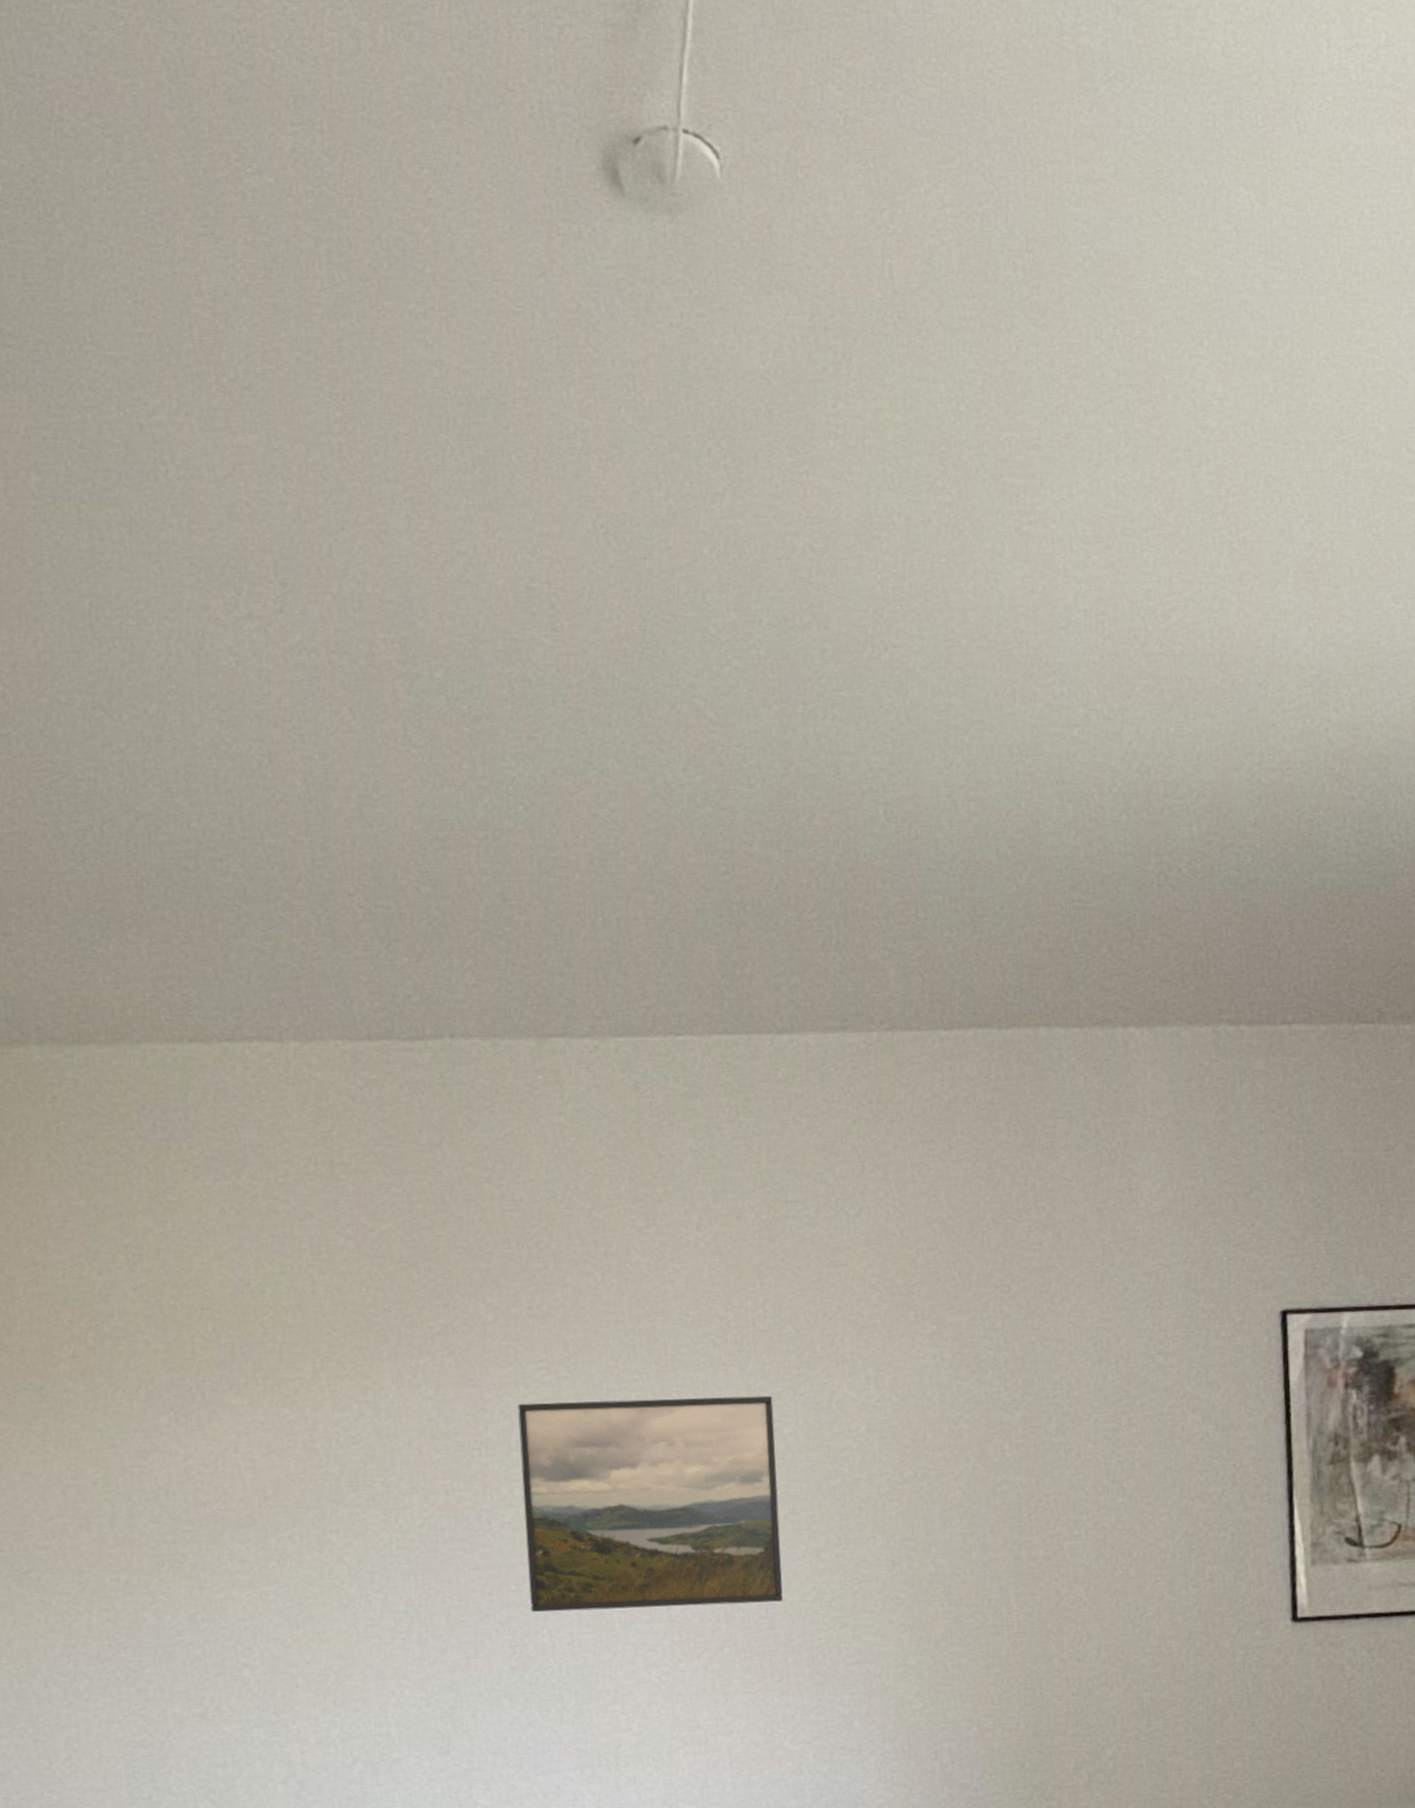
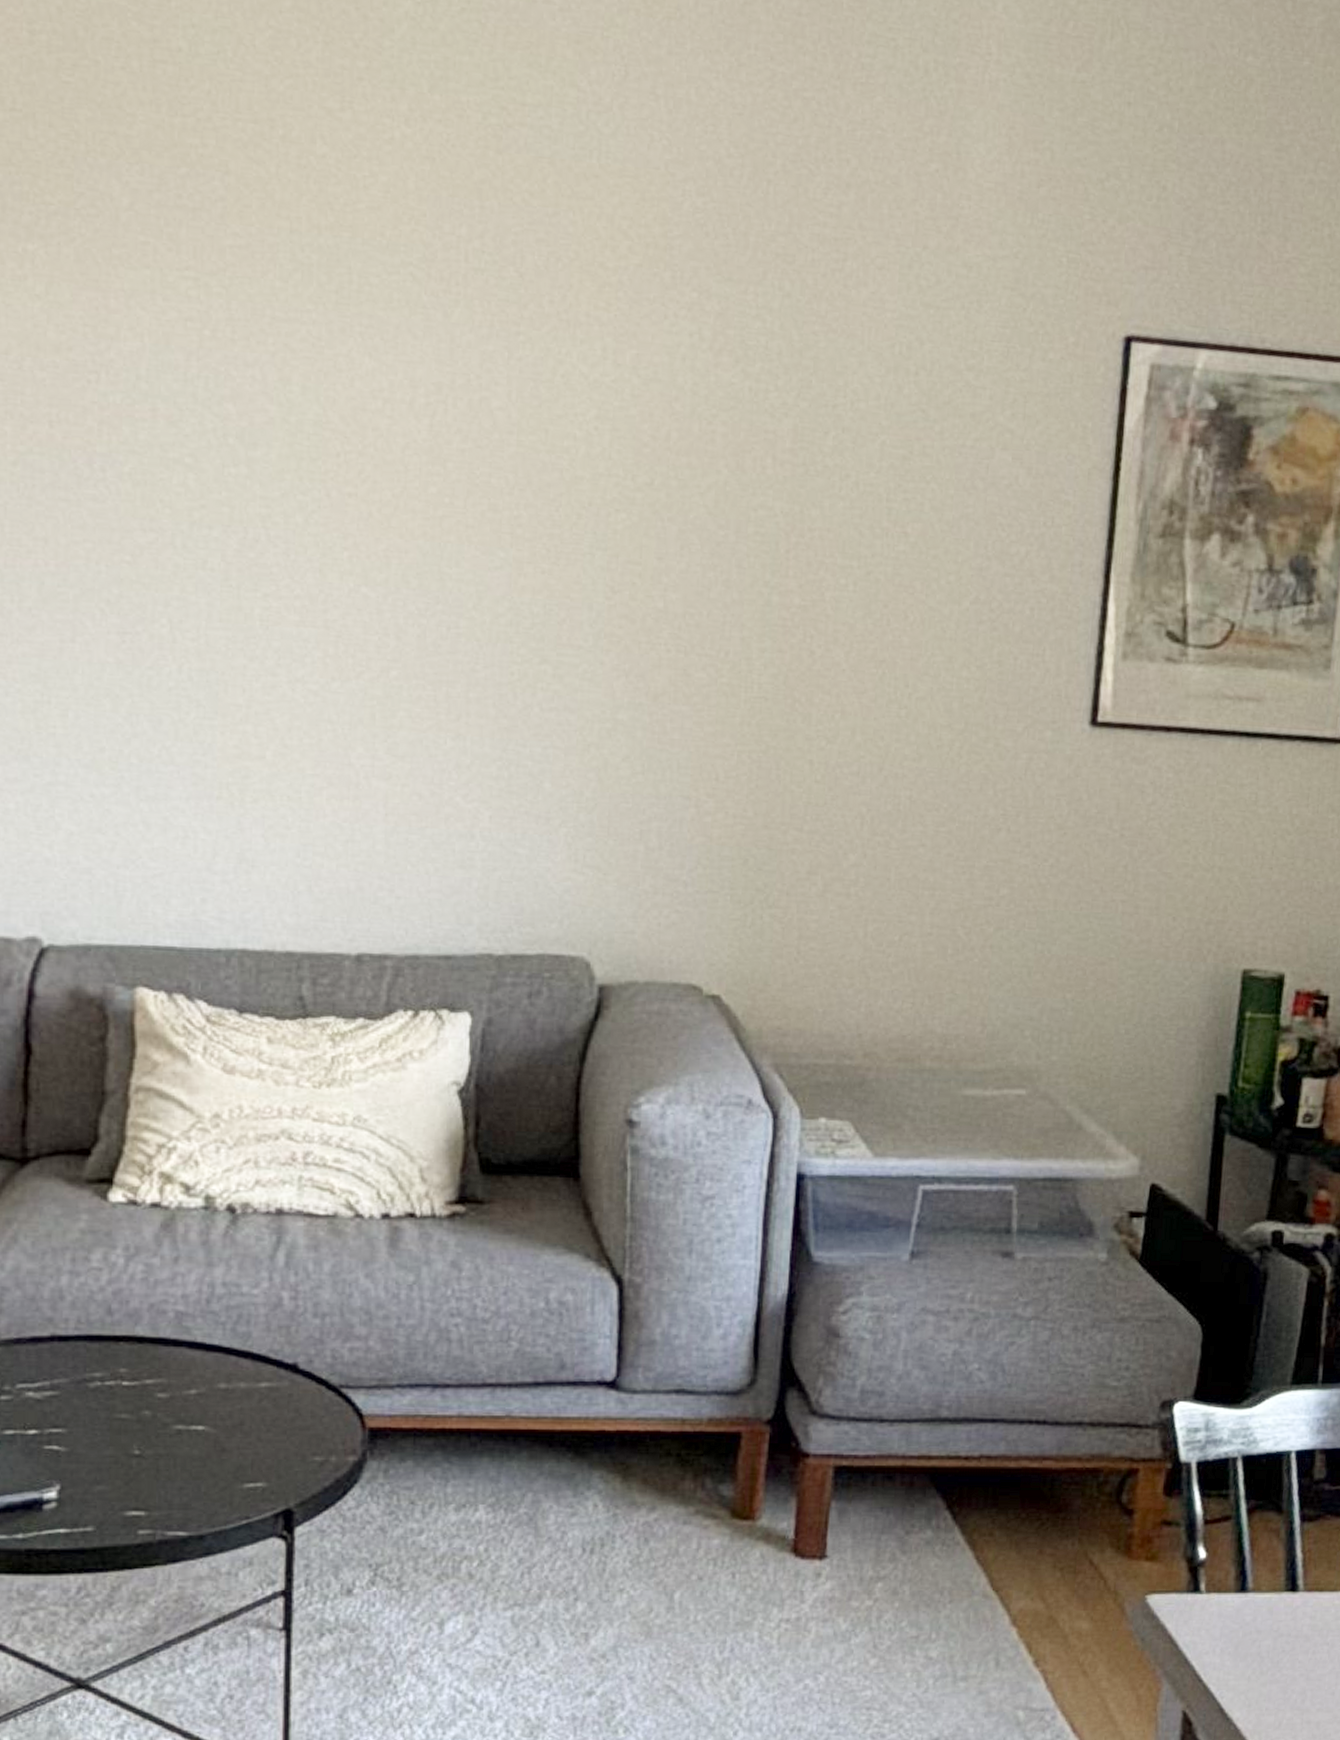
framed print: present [518,1395,783,1613] -> none [148,320,482,620]

